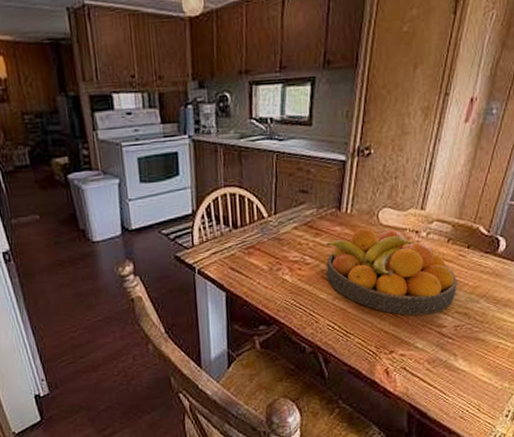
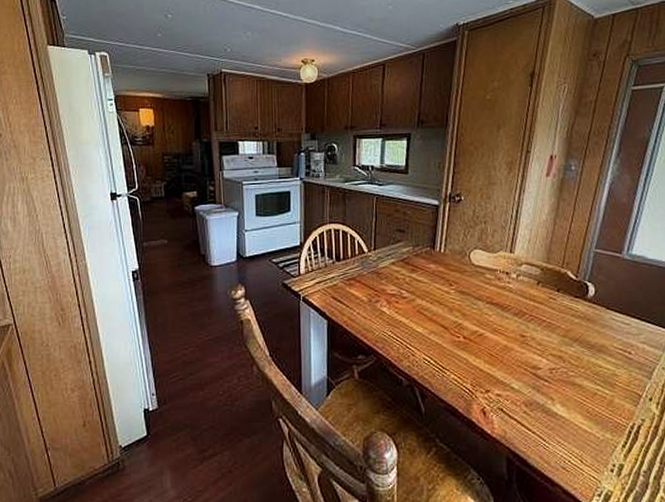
fruit bowl: present [325,227,458,316] -> none [420,266,550,355]

